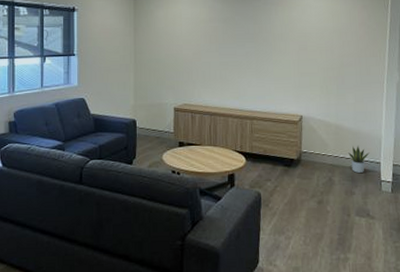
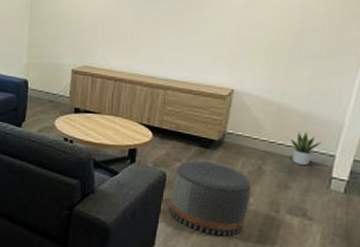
pouf: none [266,178,328,244] -> present [168,160,252,236]

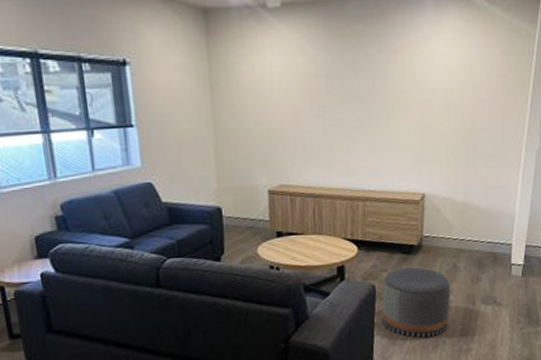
potted plant: present [290,132,322,166] -> none [476,226,500,258]

